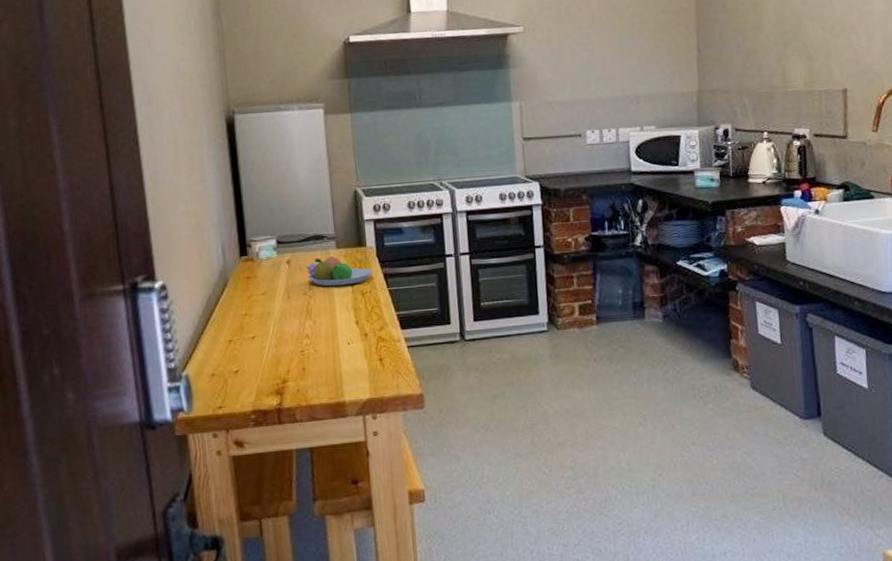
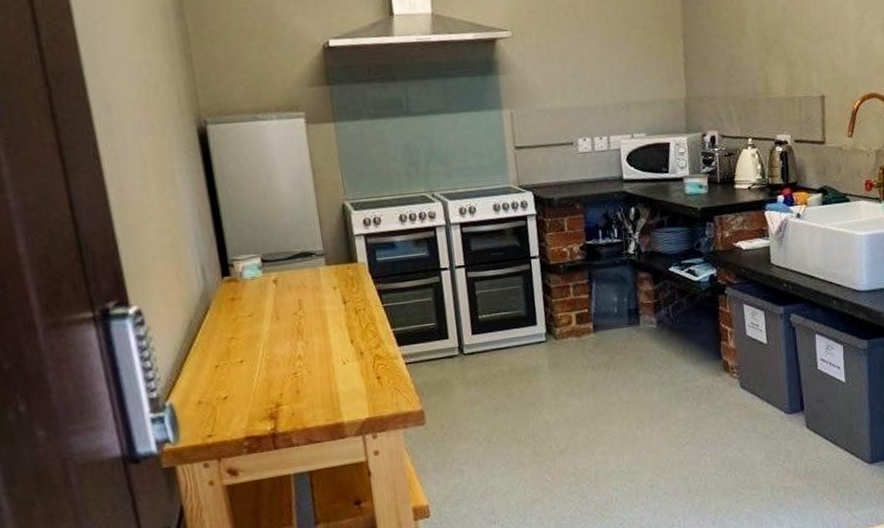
fruit bowl: present [307,256,374,287] -> none [295,274,367,305]

